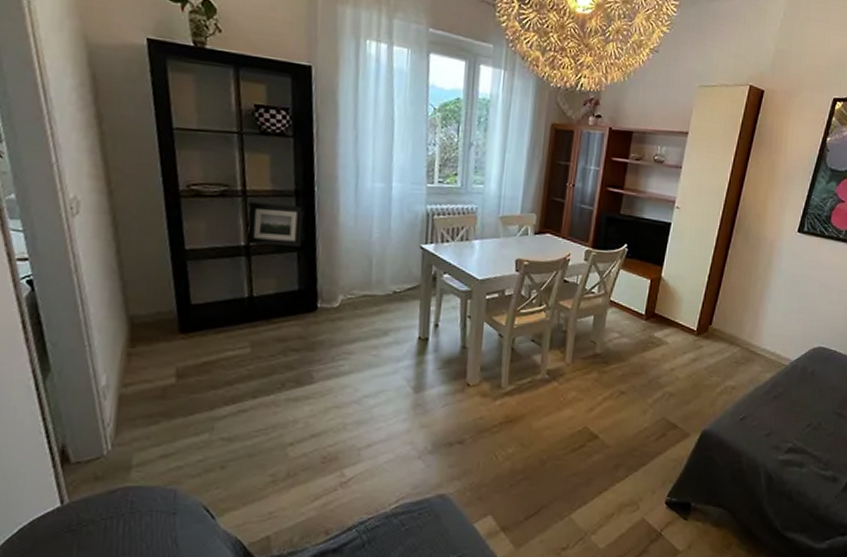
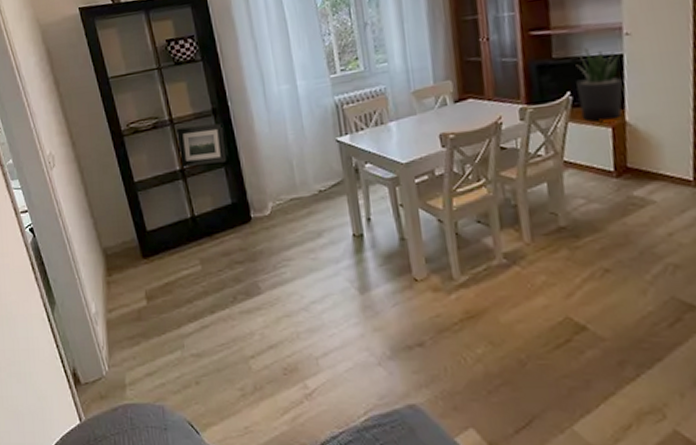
planter: none [631,211,669,275] -> present [576,48,624,122]

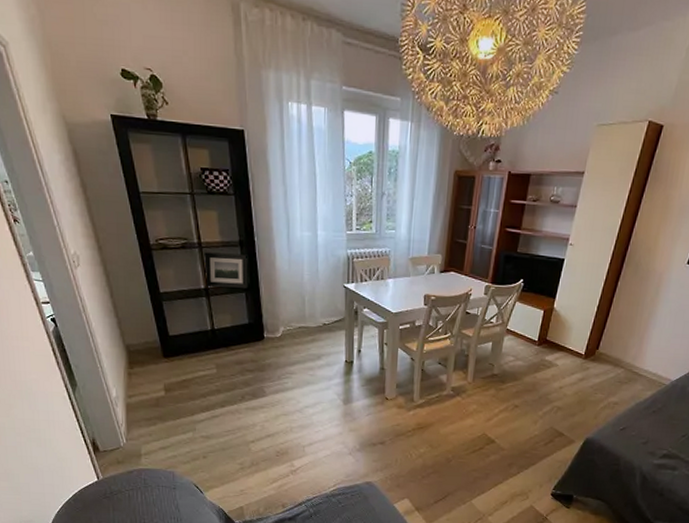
planter: present [576,48,624,122] -> none [526,249,562,306]

